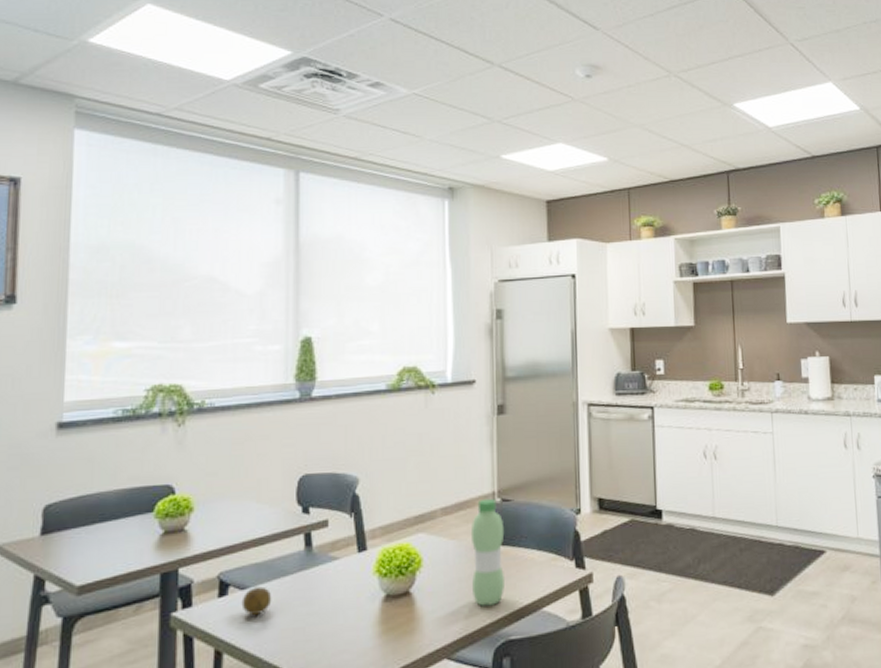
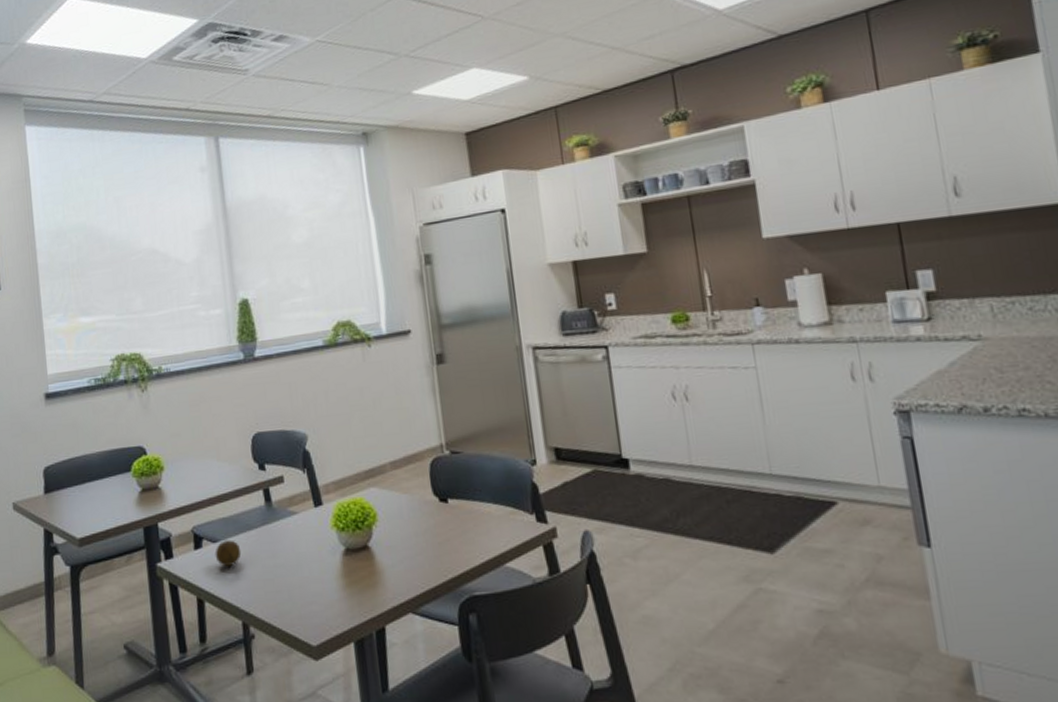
water bottle: present [470,498,505,606] -> none [422,451,463,561]

